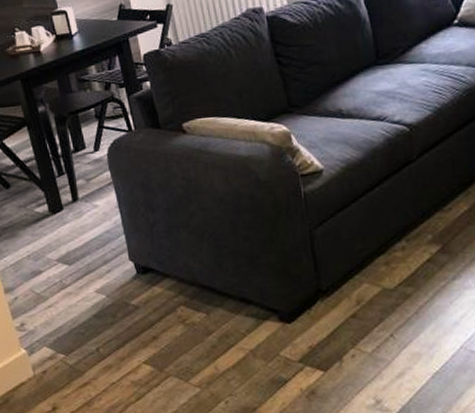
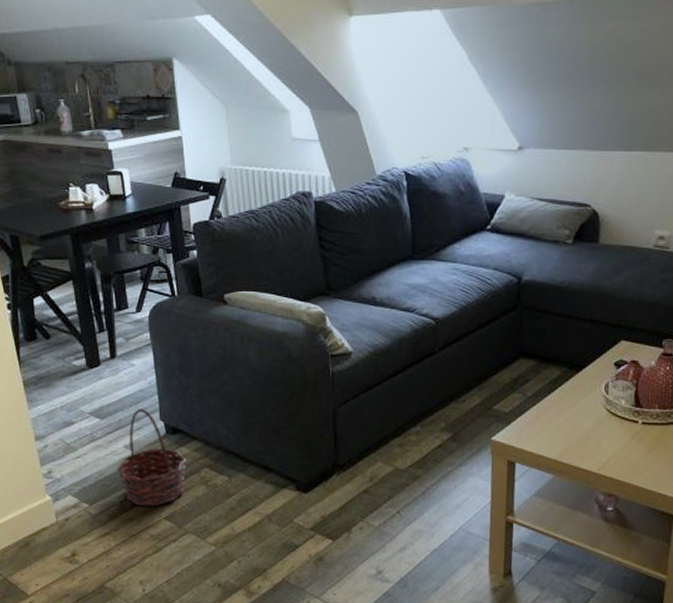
basket: none [89,250,162,352] -> present [116,408,187,506]

